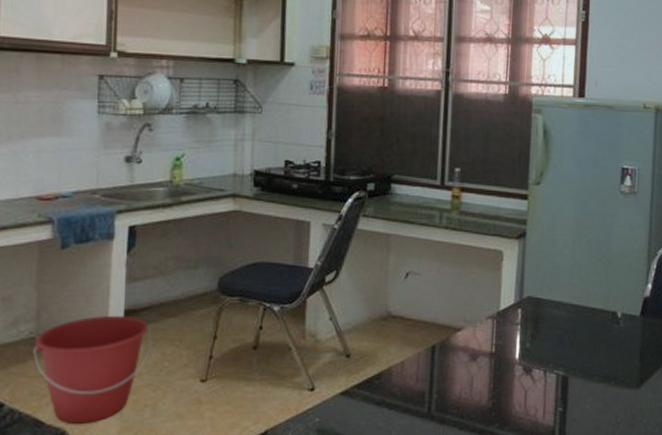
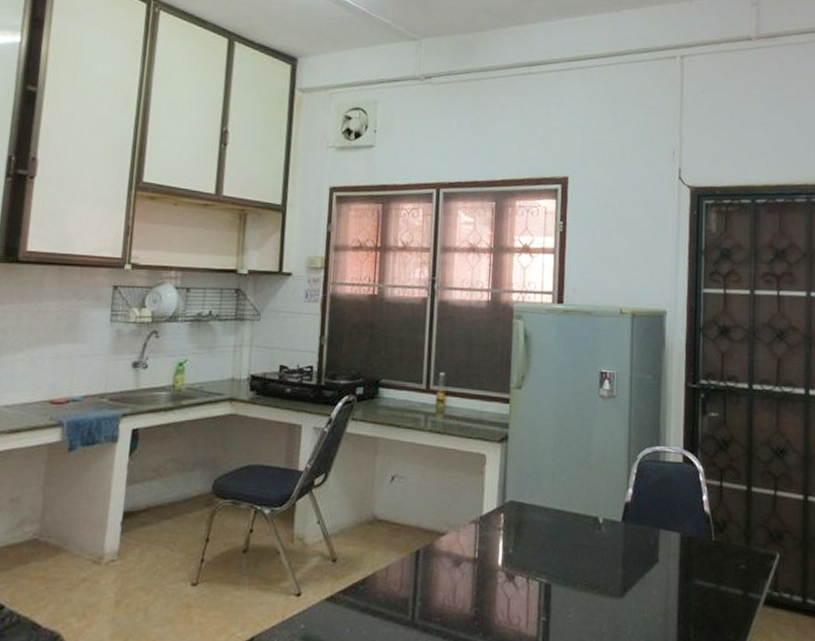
bucket: present [33,315,152,425] -> none [35,517,147,629]

